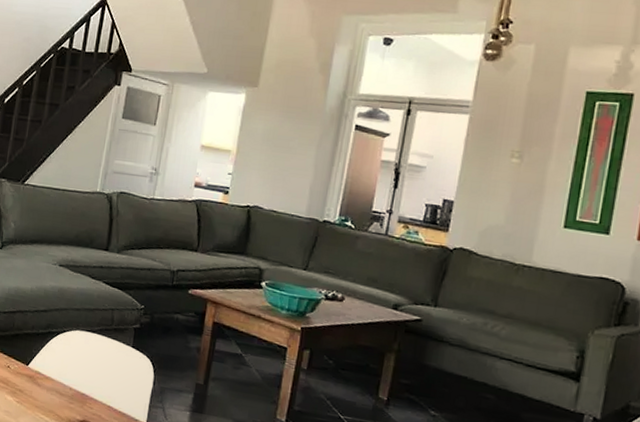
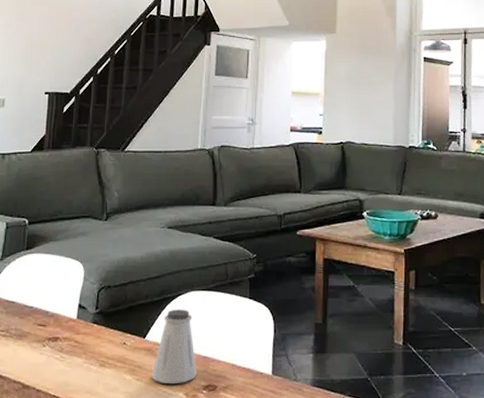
saltshaker: none [30,344,75,414] -> present [151,309,197,385]

